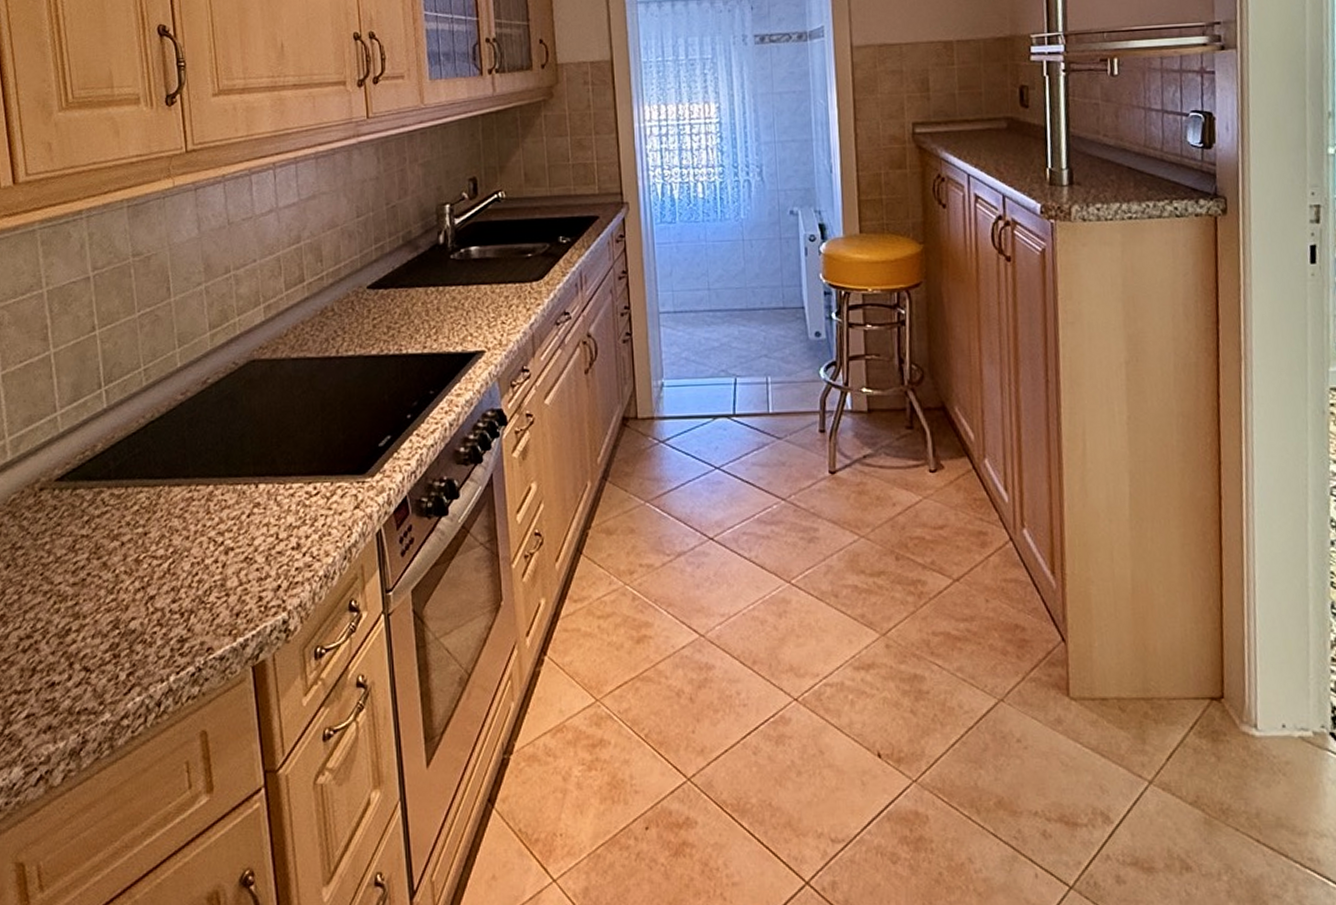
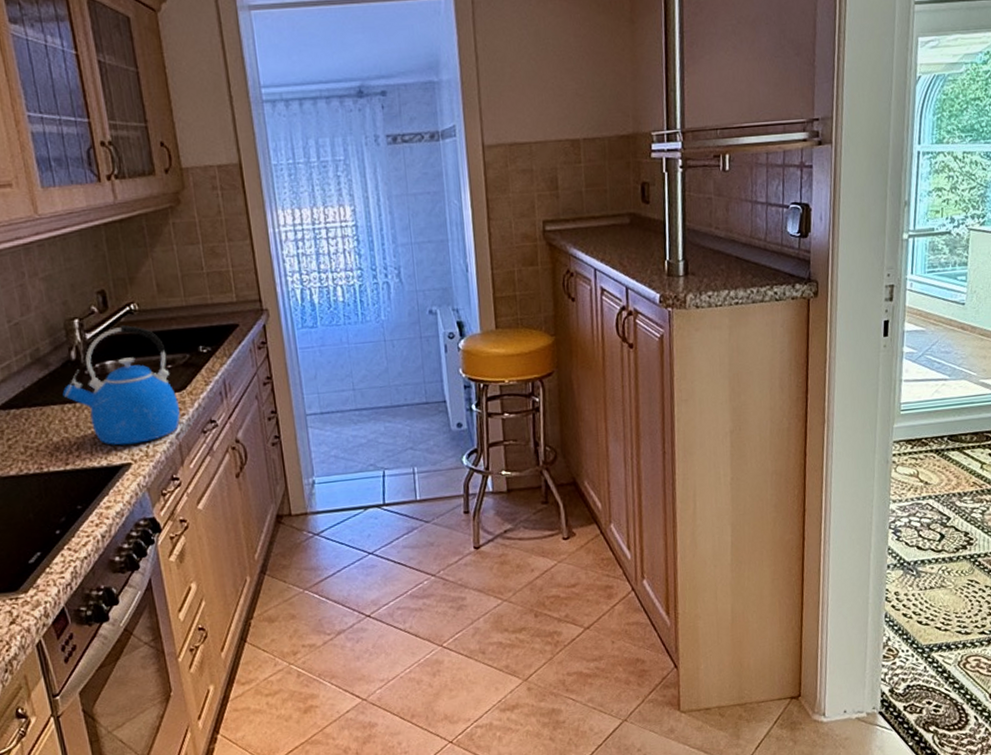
kettle: none [428,211,535,332] -> present [62,324,180,446]

